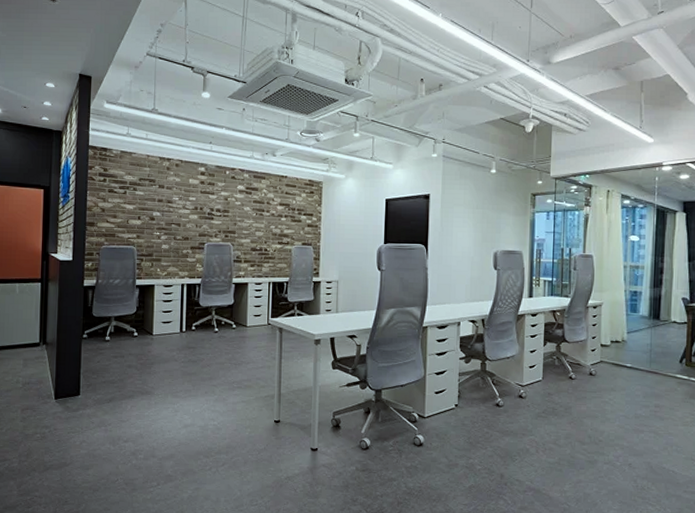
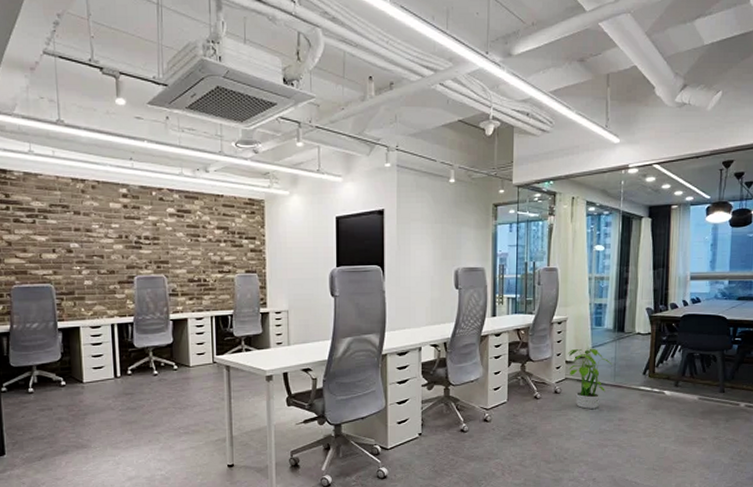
potted plant: none [602,332,648,393] -> present [567,347,612,409]

